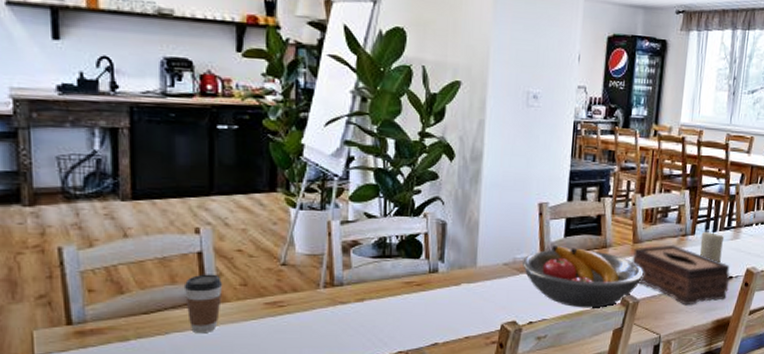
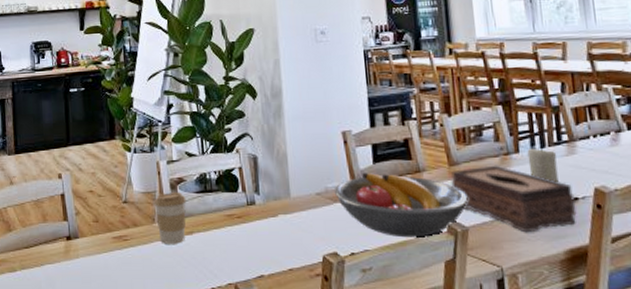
coffee cup: present [183,274,223,334] -> none [52,212,81,266]
coffee cup: none [320,256,360,311] -> present [153,192,186,244]

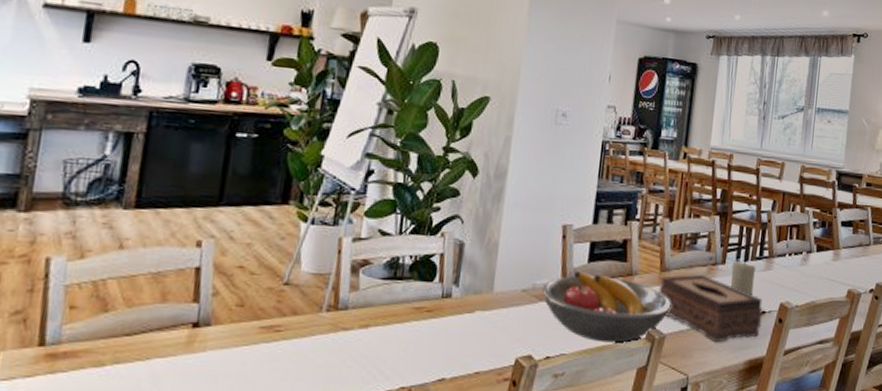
coffee cup: present [153,192,186,244] -> none [324,276,369,339]

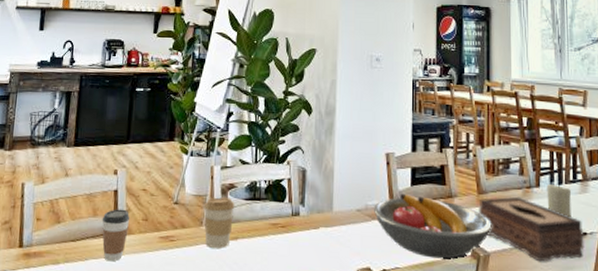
coffee cup: none [174,292,218,360] -> present [102,209,130,262]
coffee cup: none [324,276,369,339] -> present [203,197,235,248]

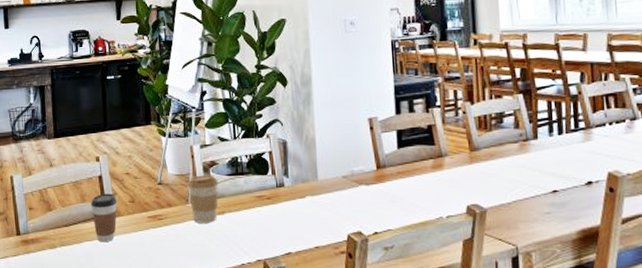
fruit bowl: present [373,193,492,259] -> none [359,156,487,218]
tissue box: present [478,196,584,262] -> none [471,150,590,214]
candle: present [546,182,571,217] -> none [545,132,574,167]

